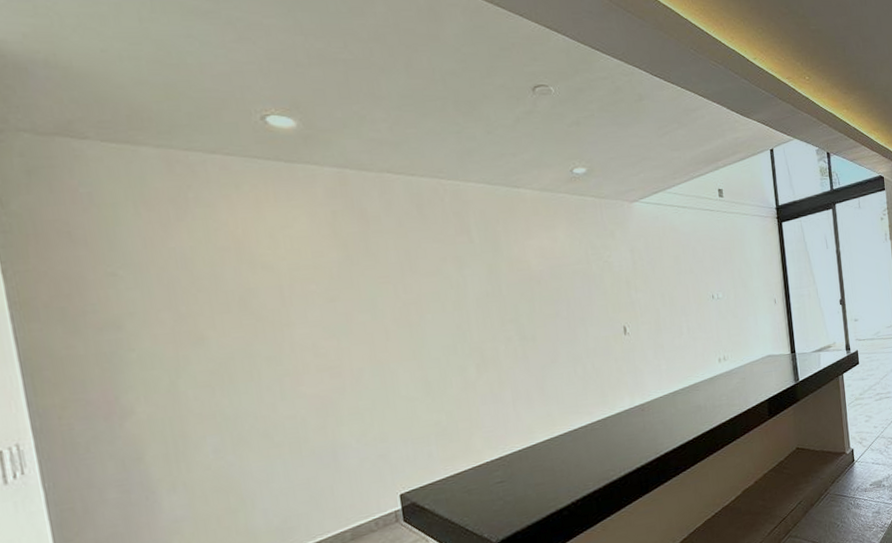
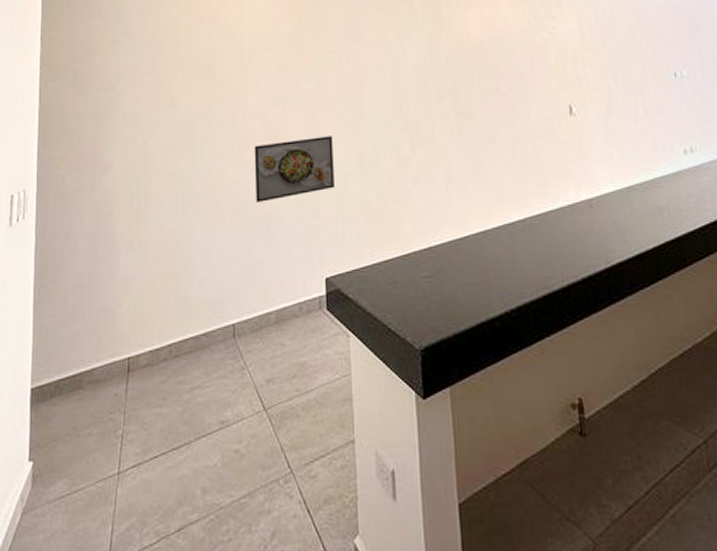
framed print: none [308,364,402,433] -> present [254,136,335,203]

